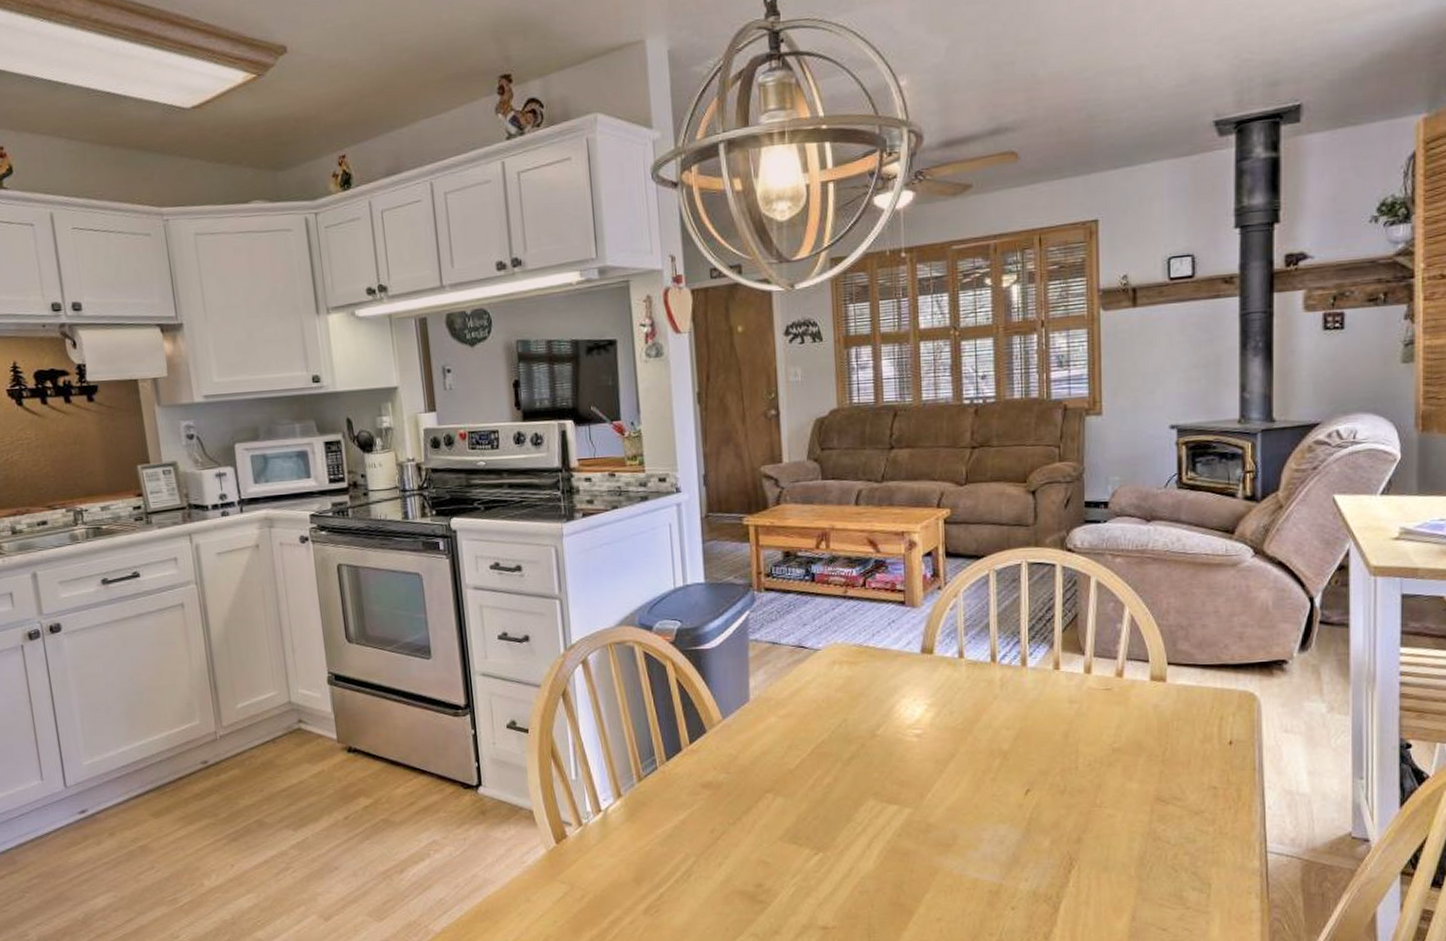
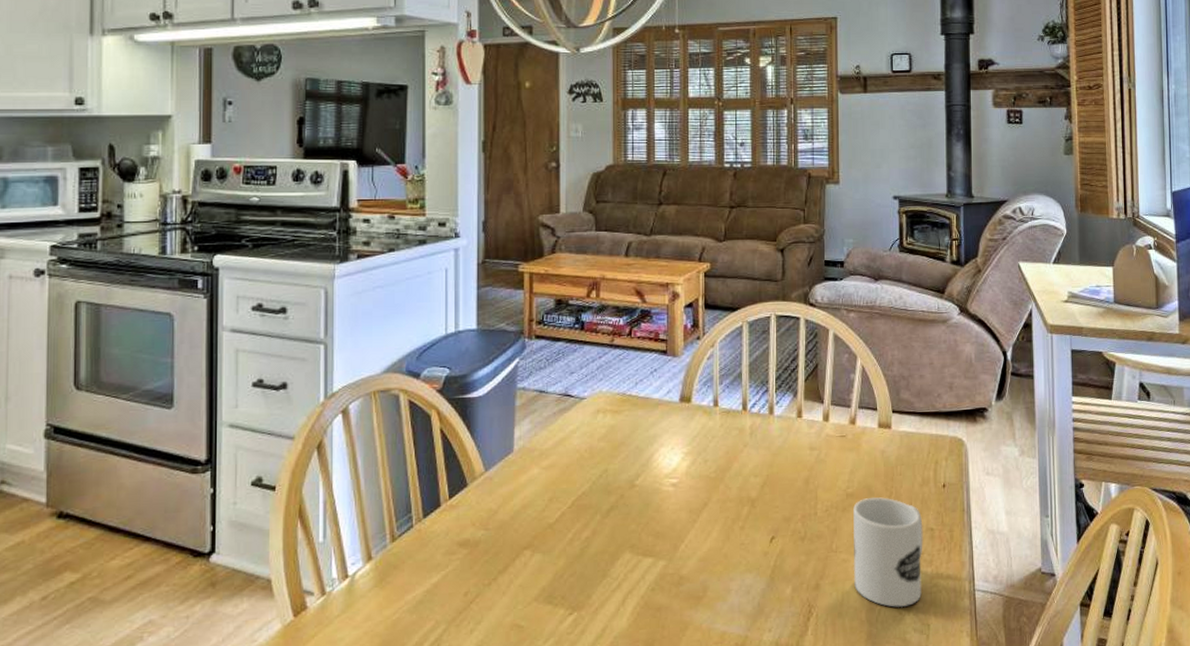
mug: none [1120,753,1204,866] -> present [852,497,923,608]

